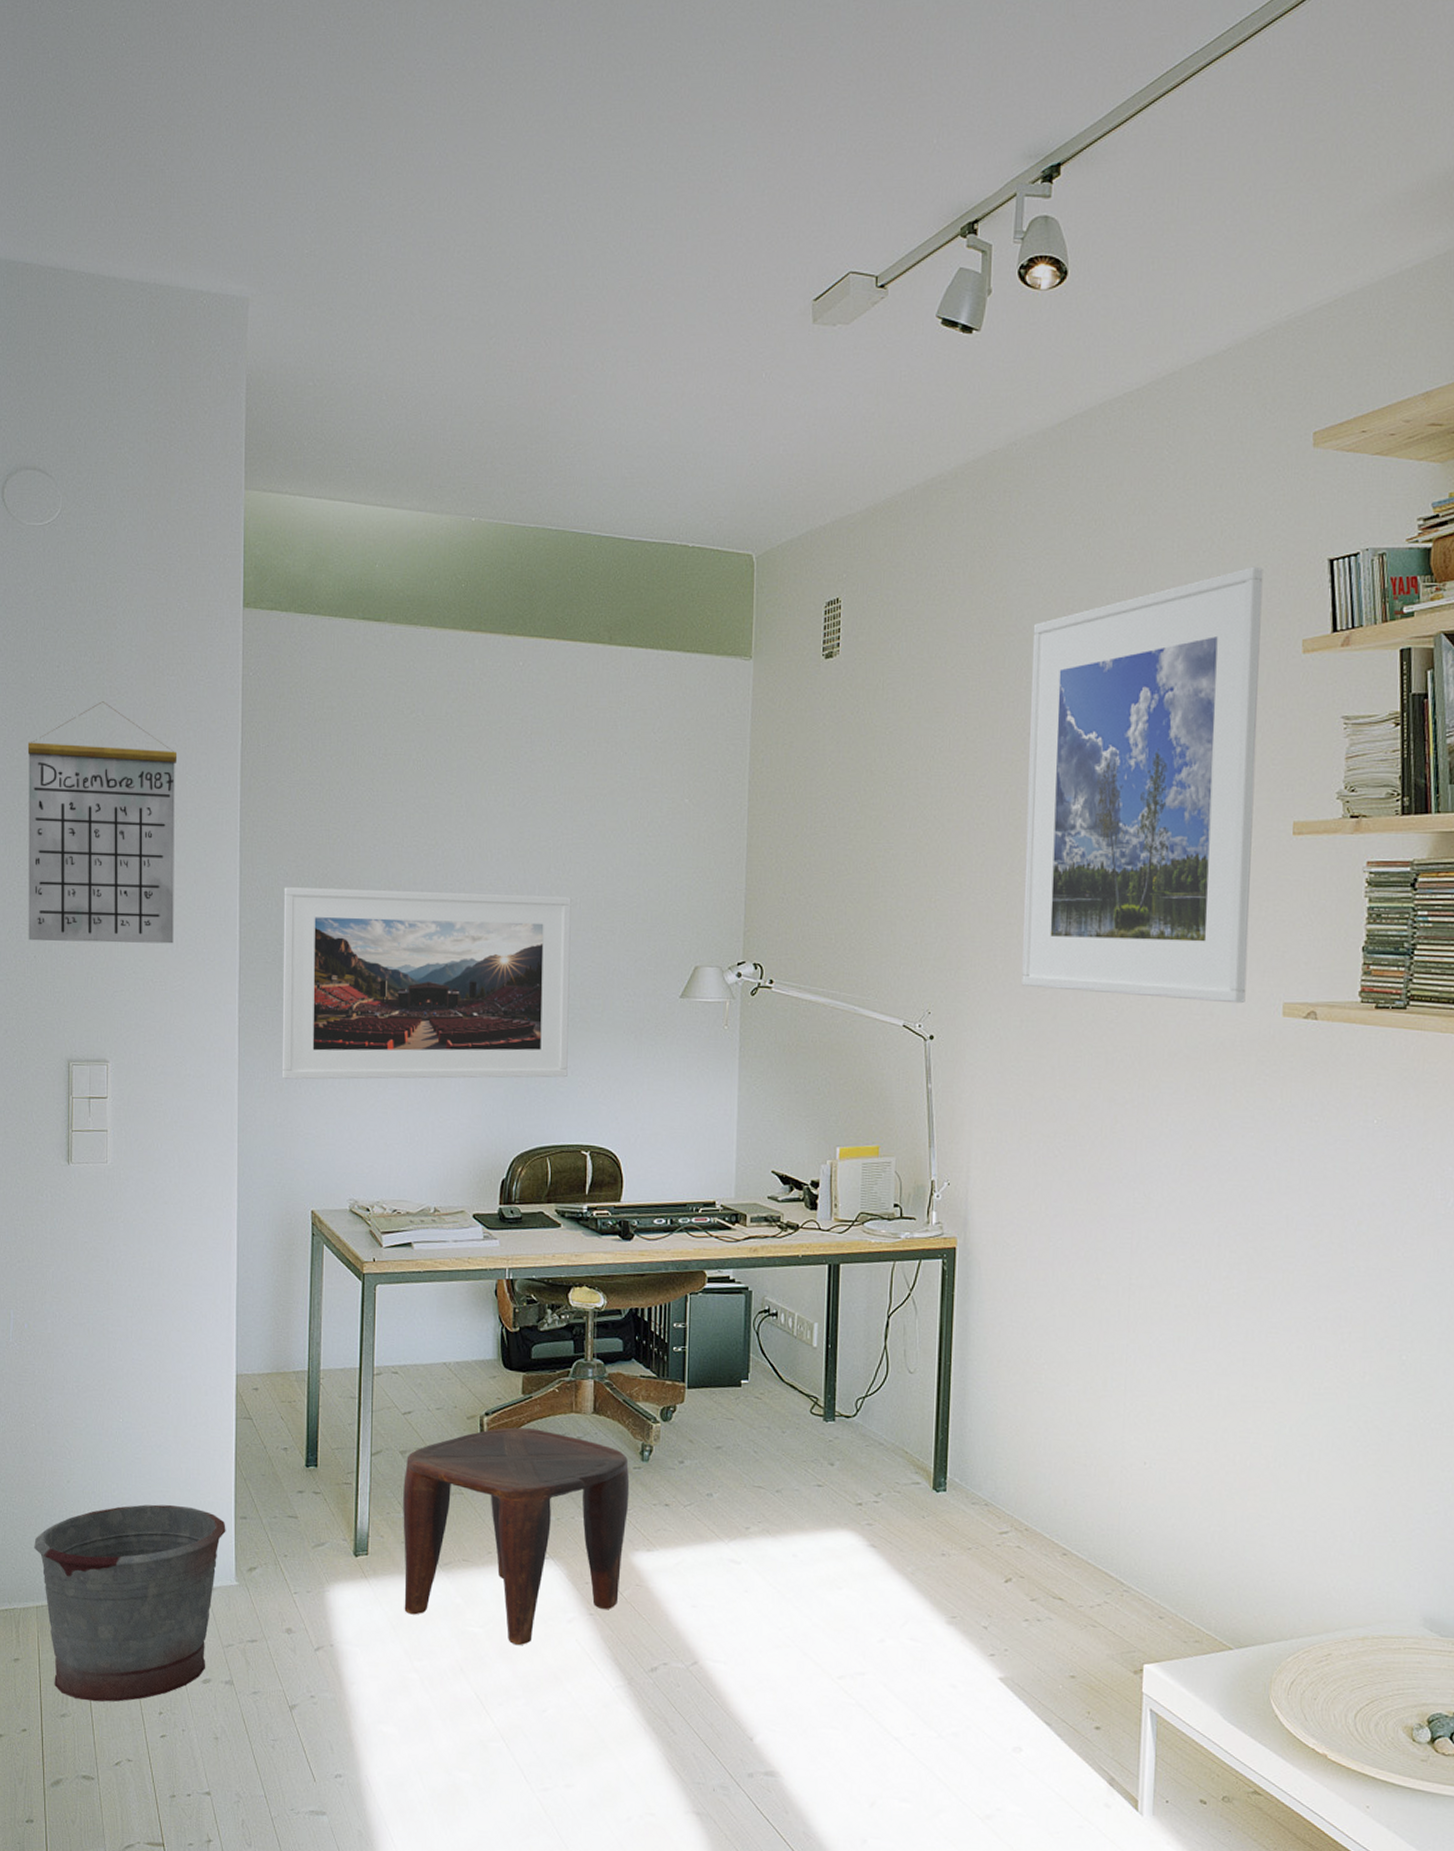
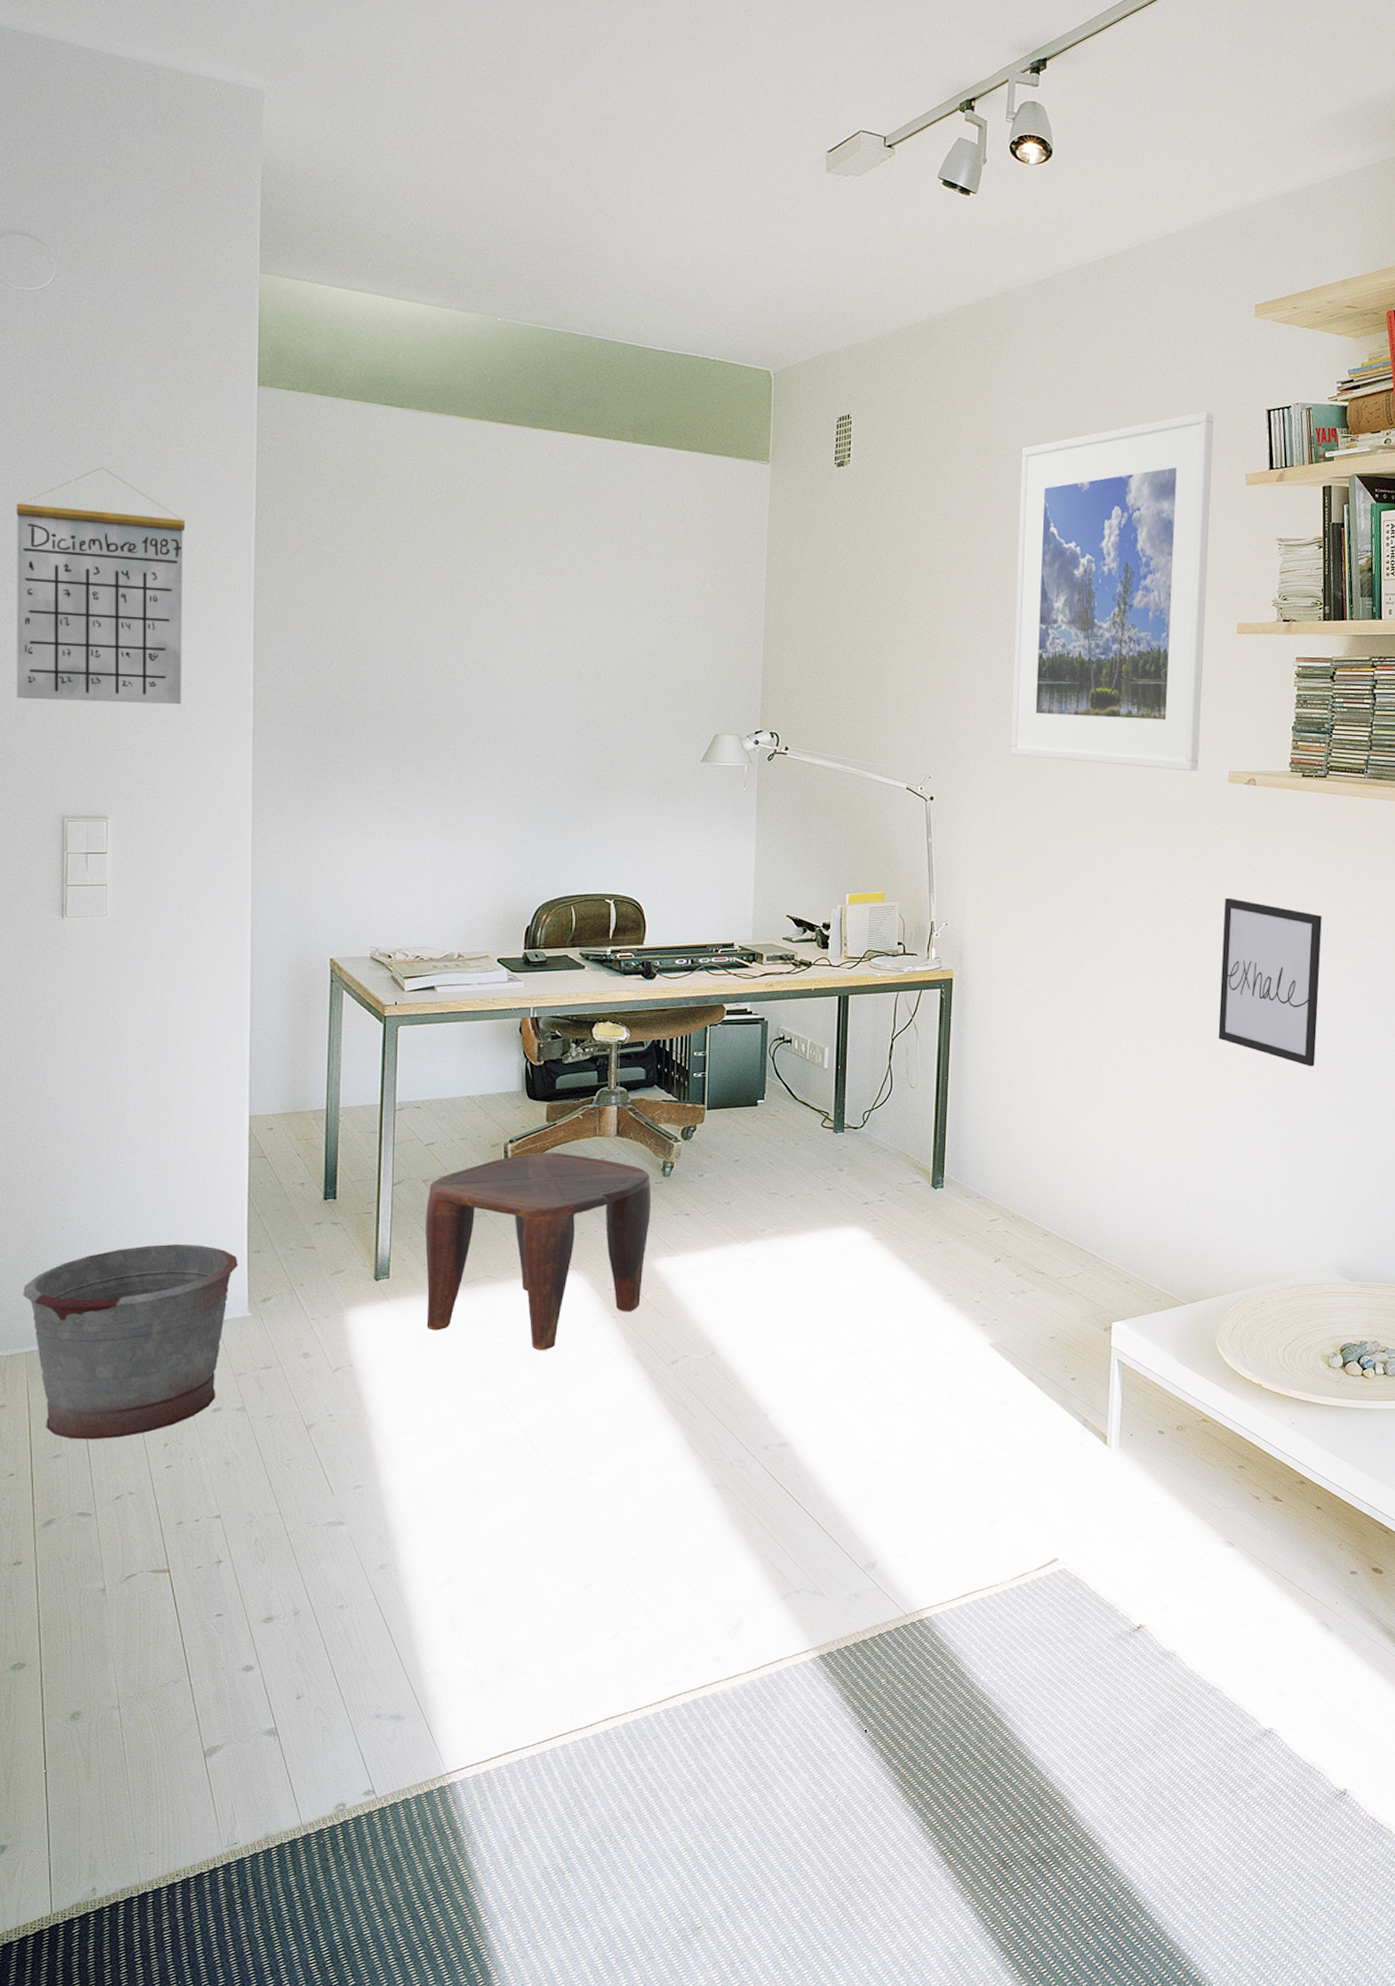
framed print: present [281,887,572,1080] -> none [298,653,596,835]
wall art: none [1271,1156,1402,1368] -> present [1218,897,1322,1067]

